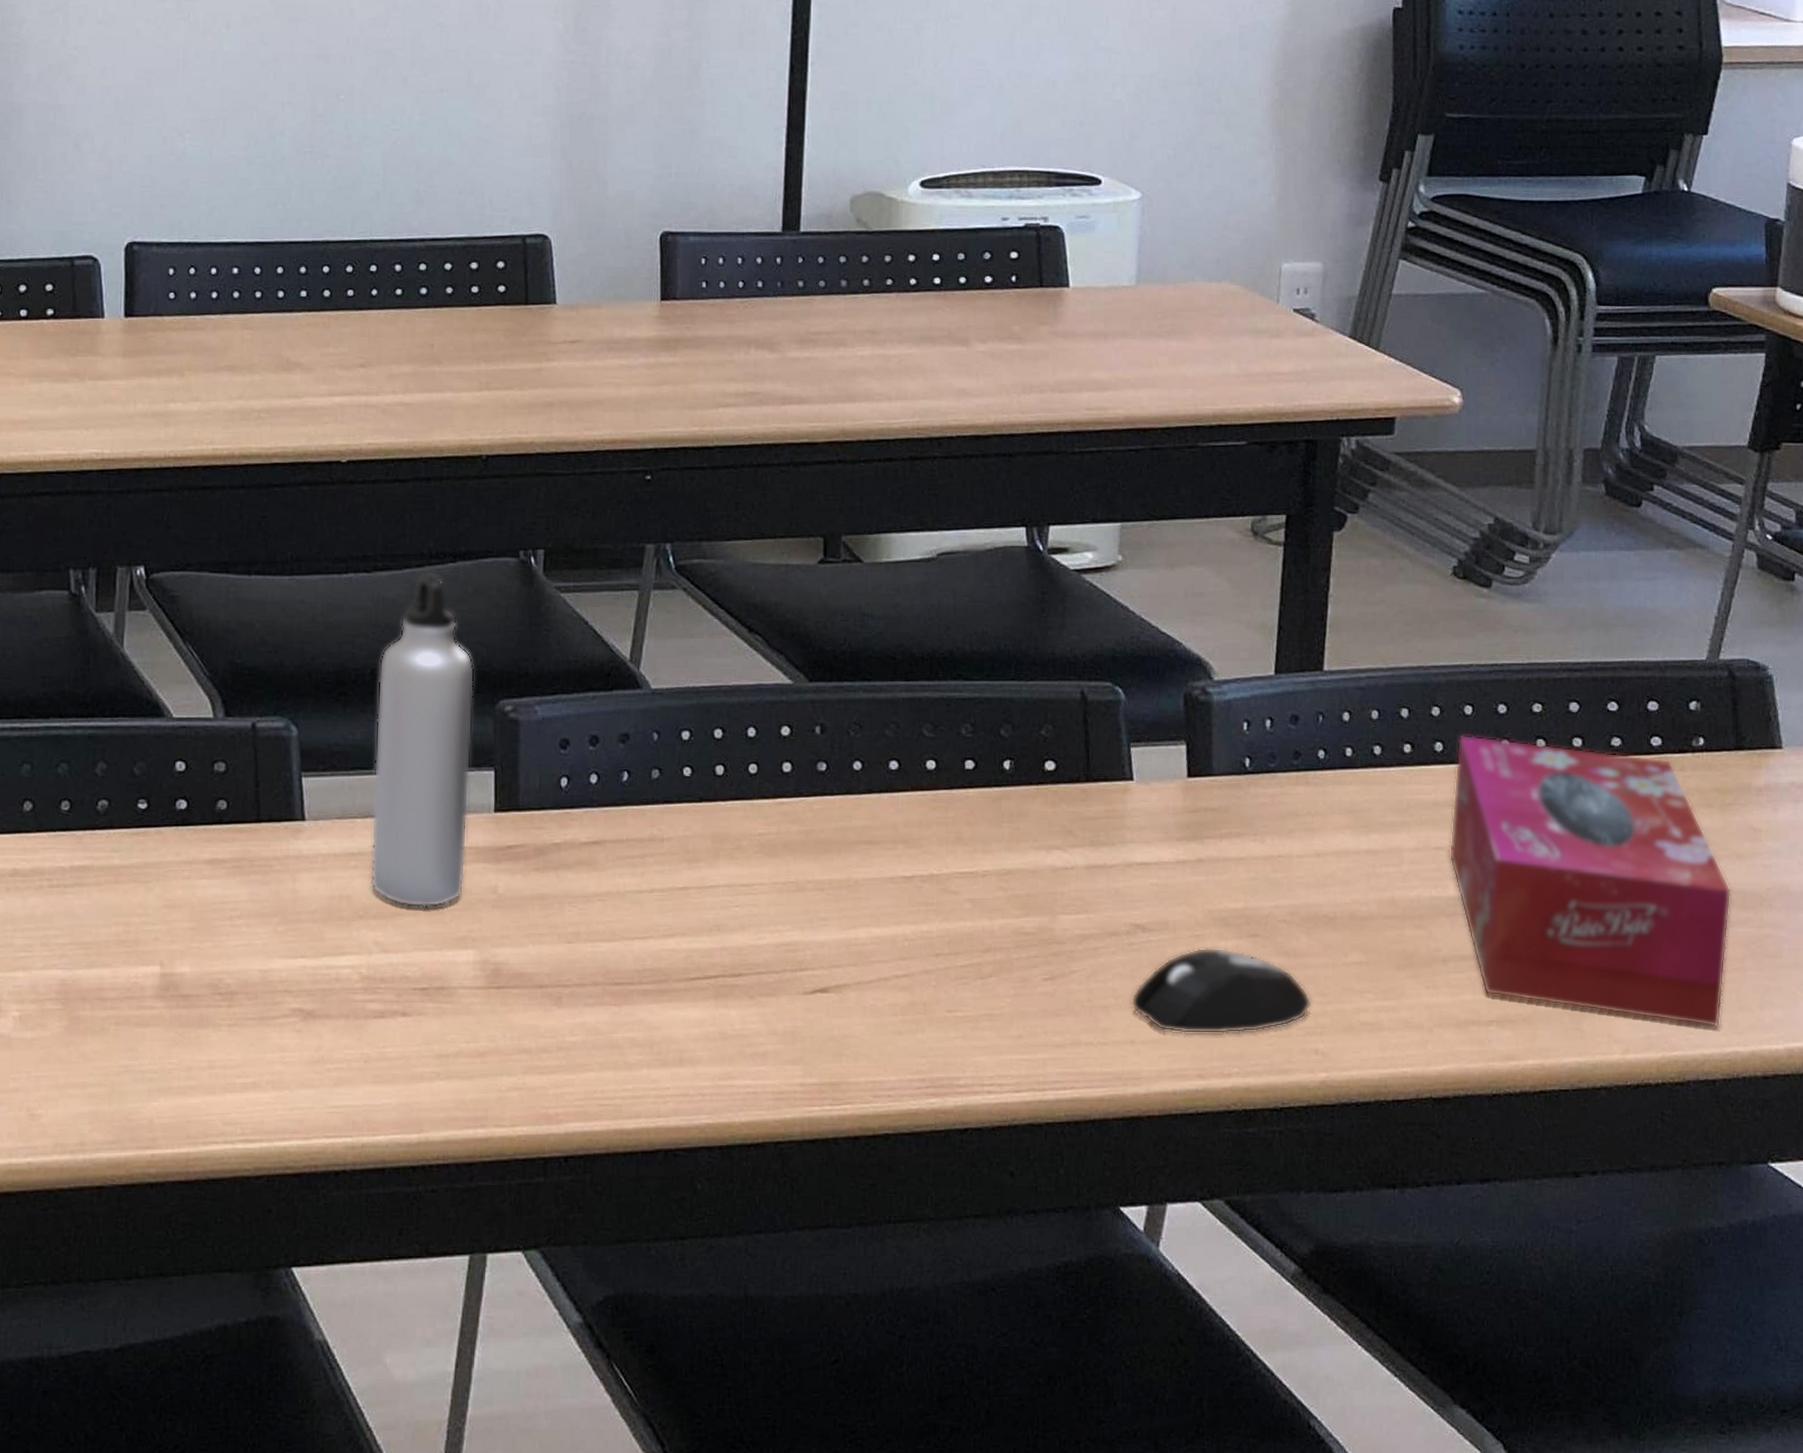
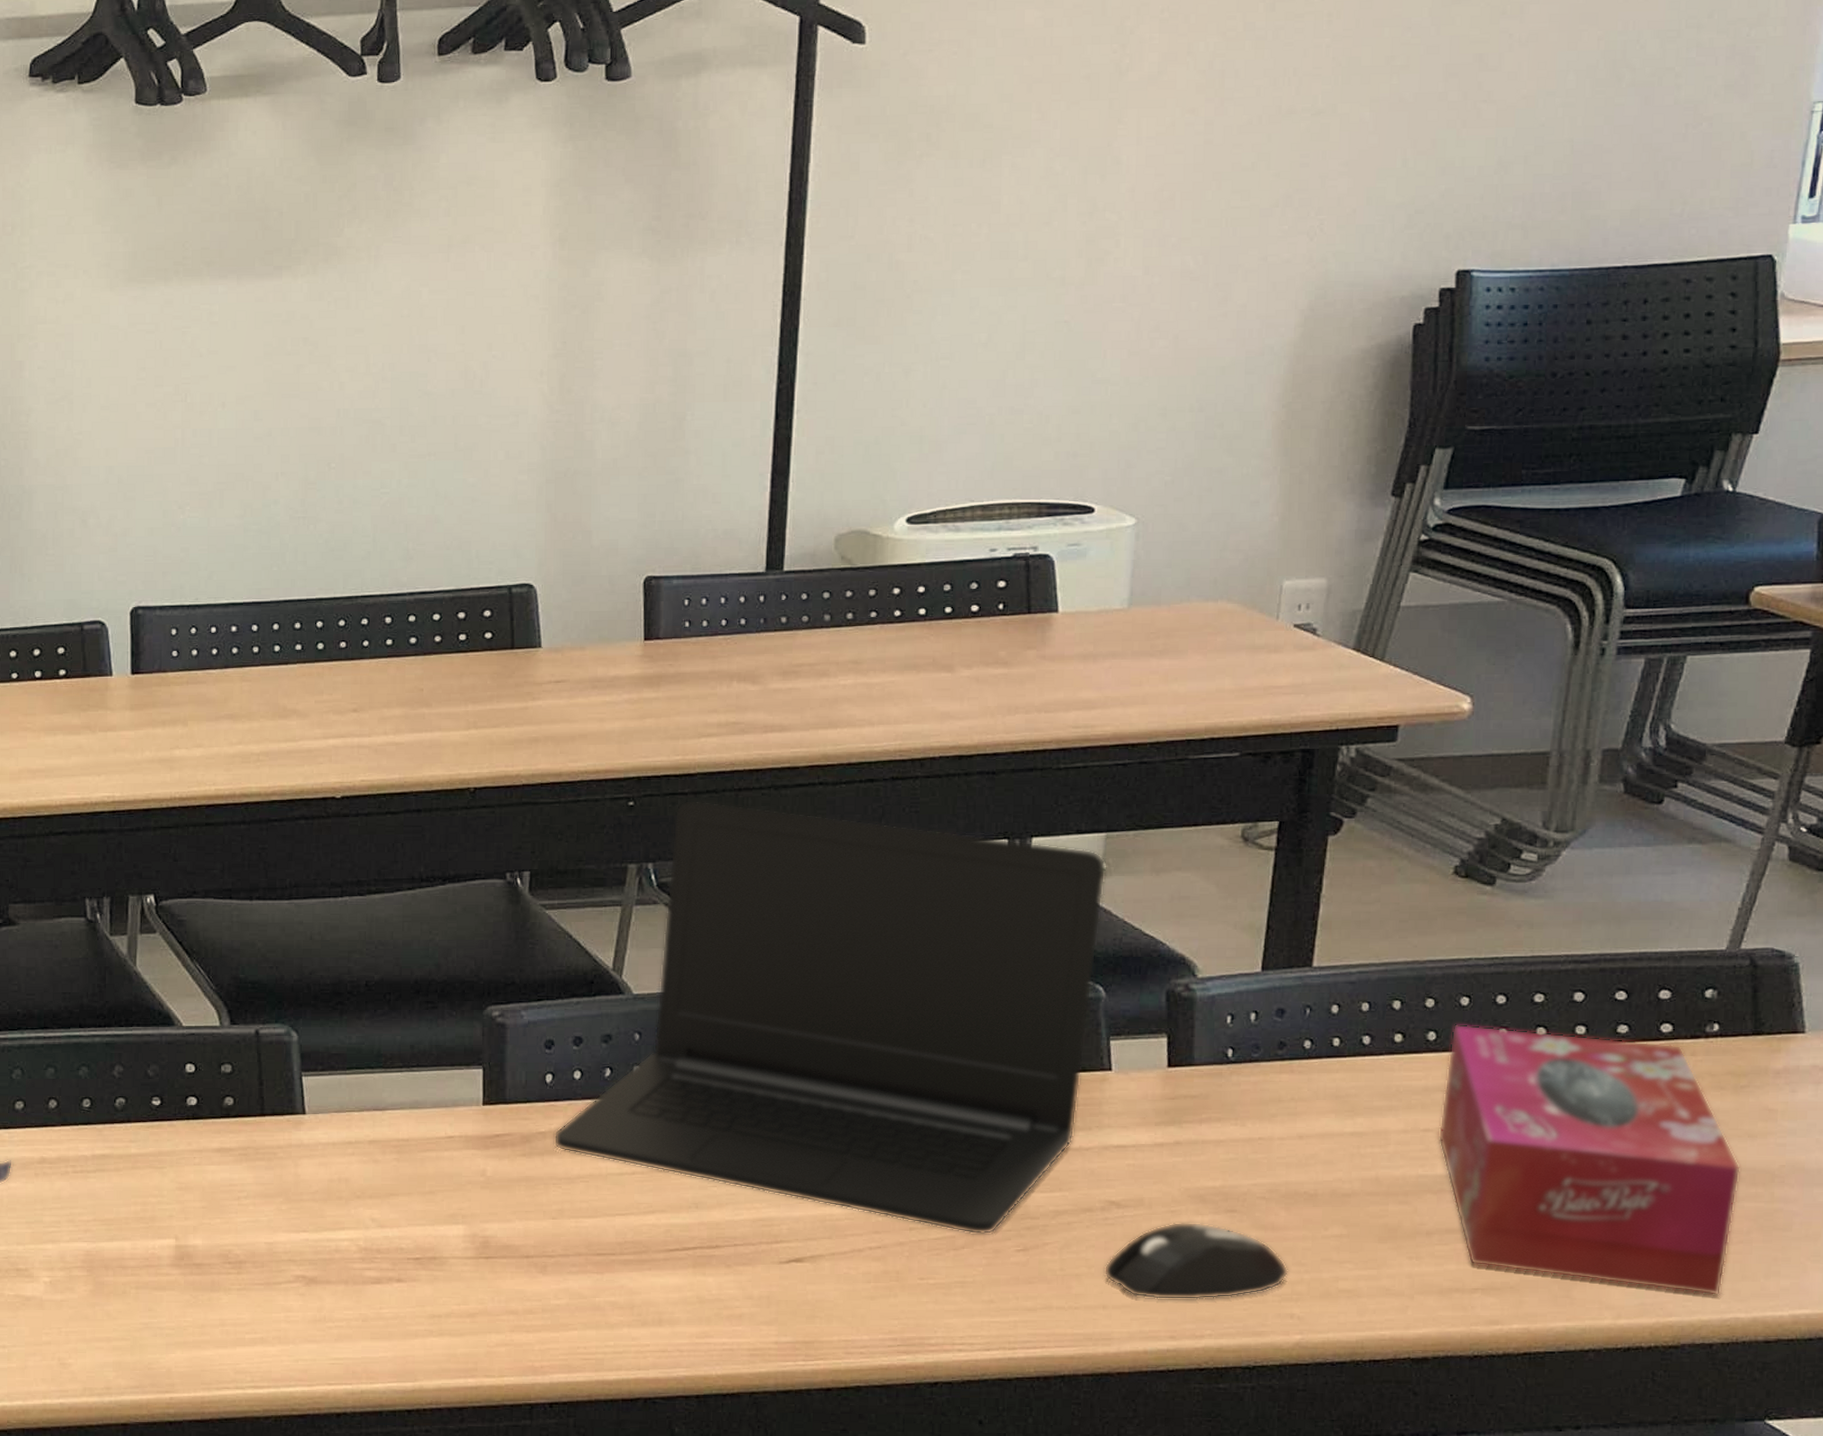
water bottle: present [370,570,475,909] -> none [367,893,464,1189]
laptop: none [569,475,1123,961] -> present [553,800,1107,1235]

